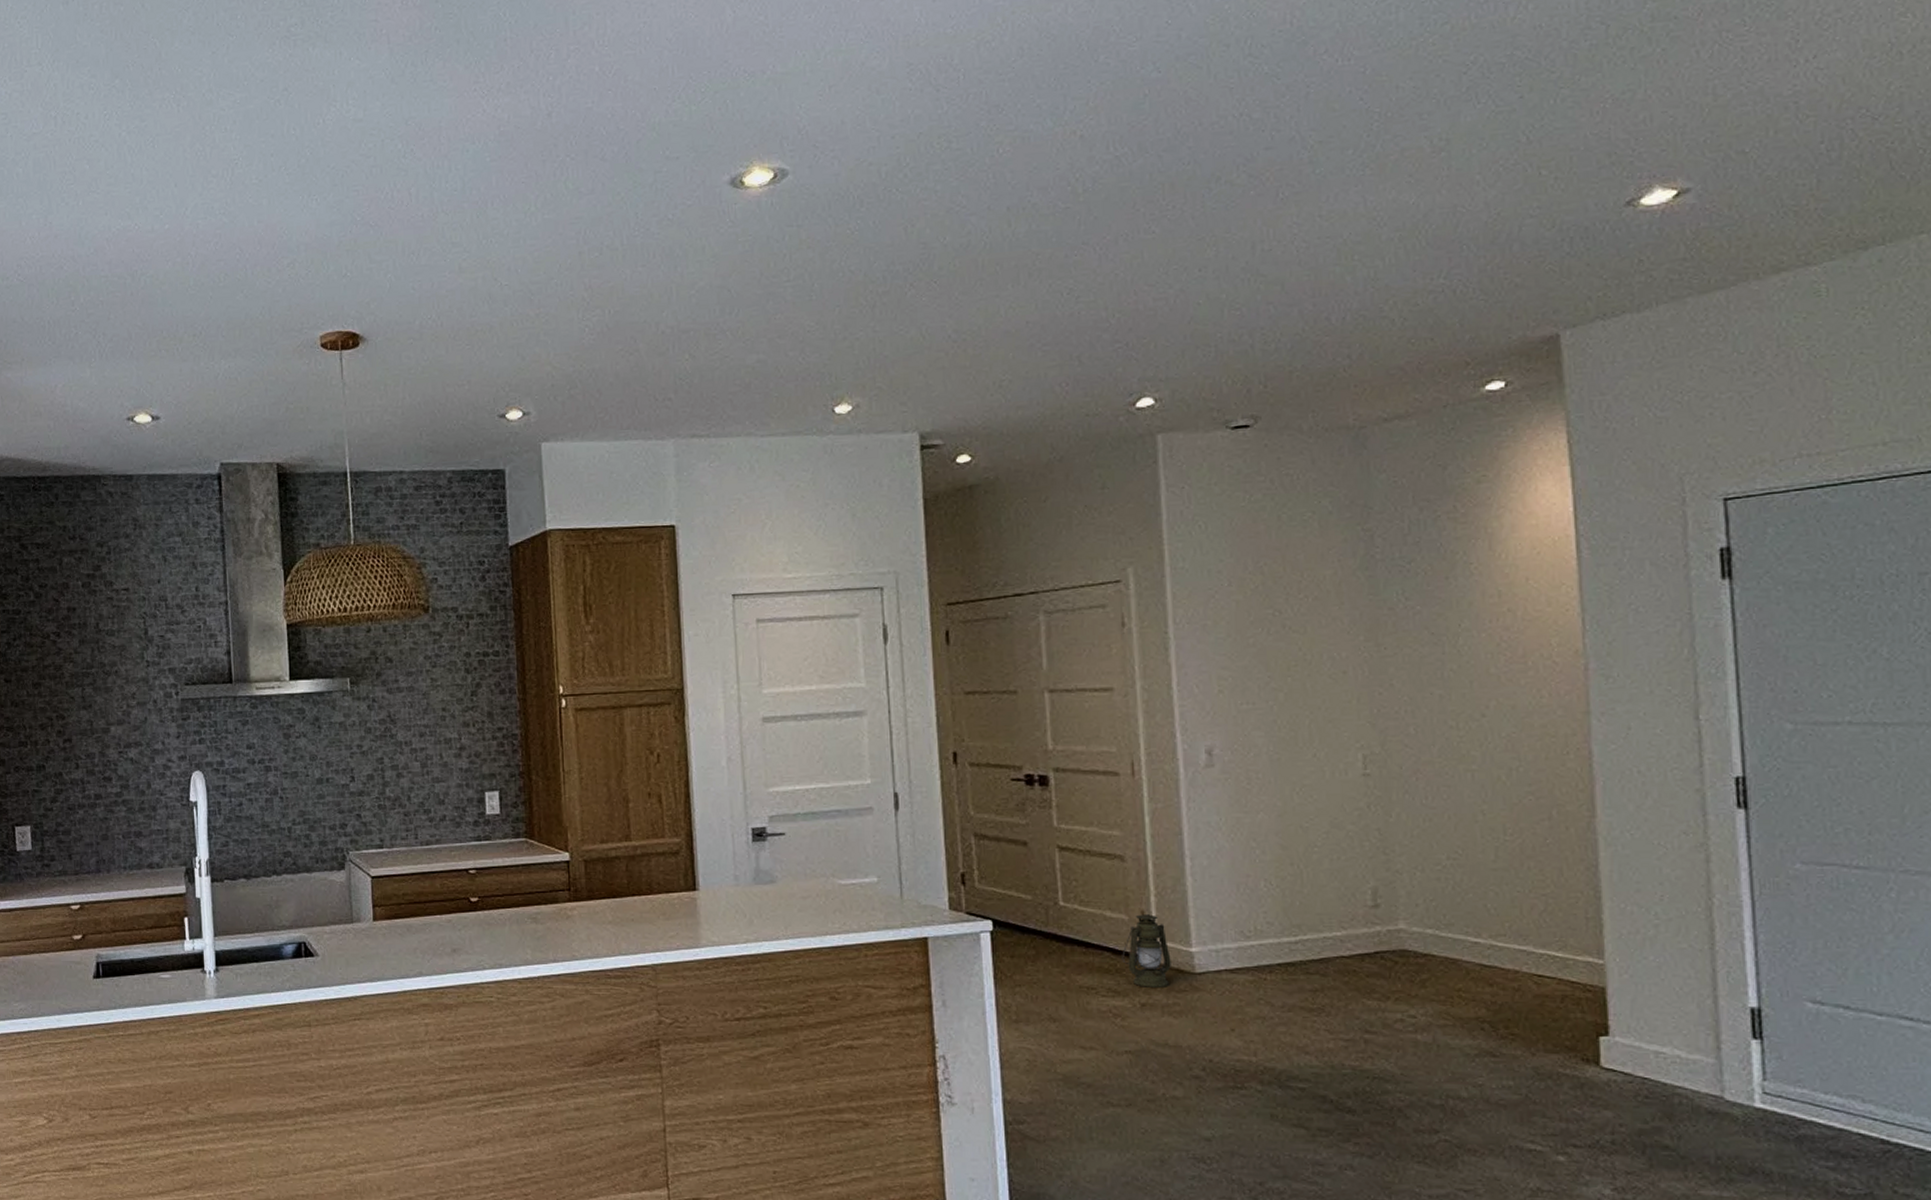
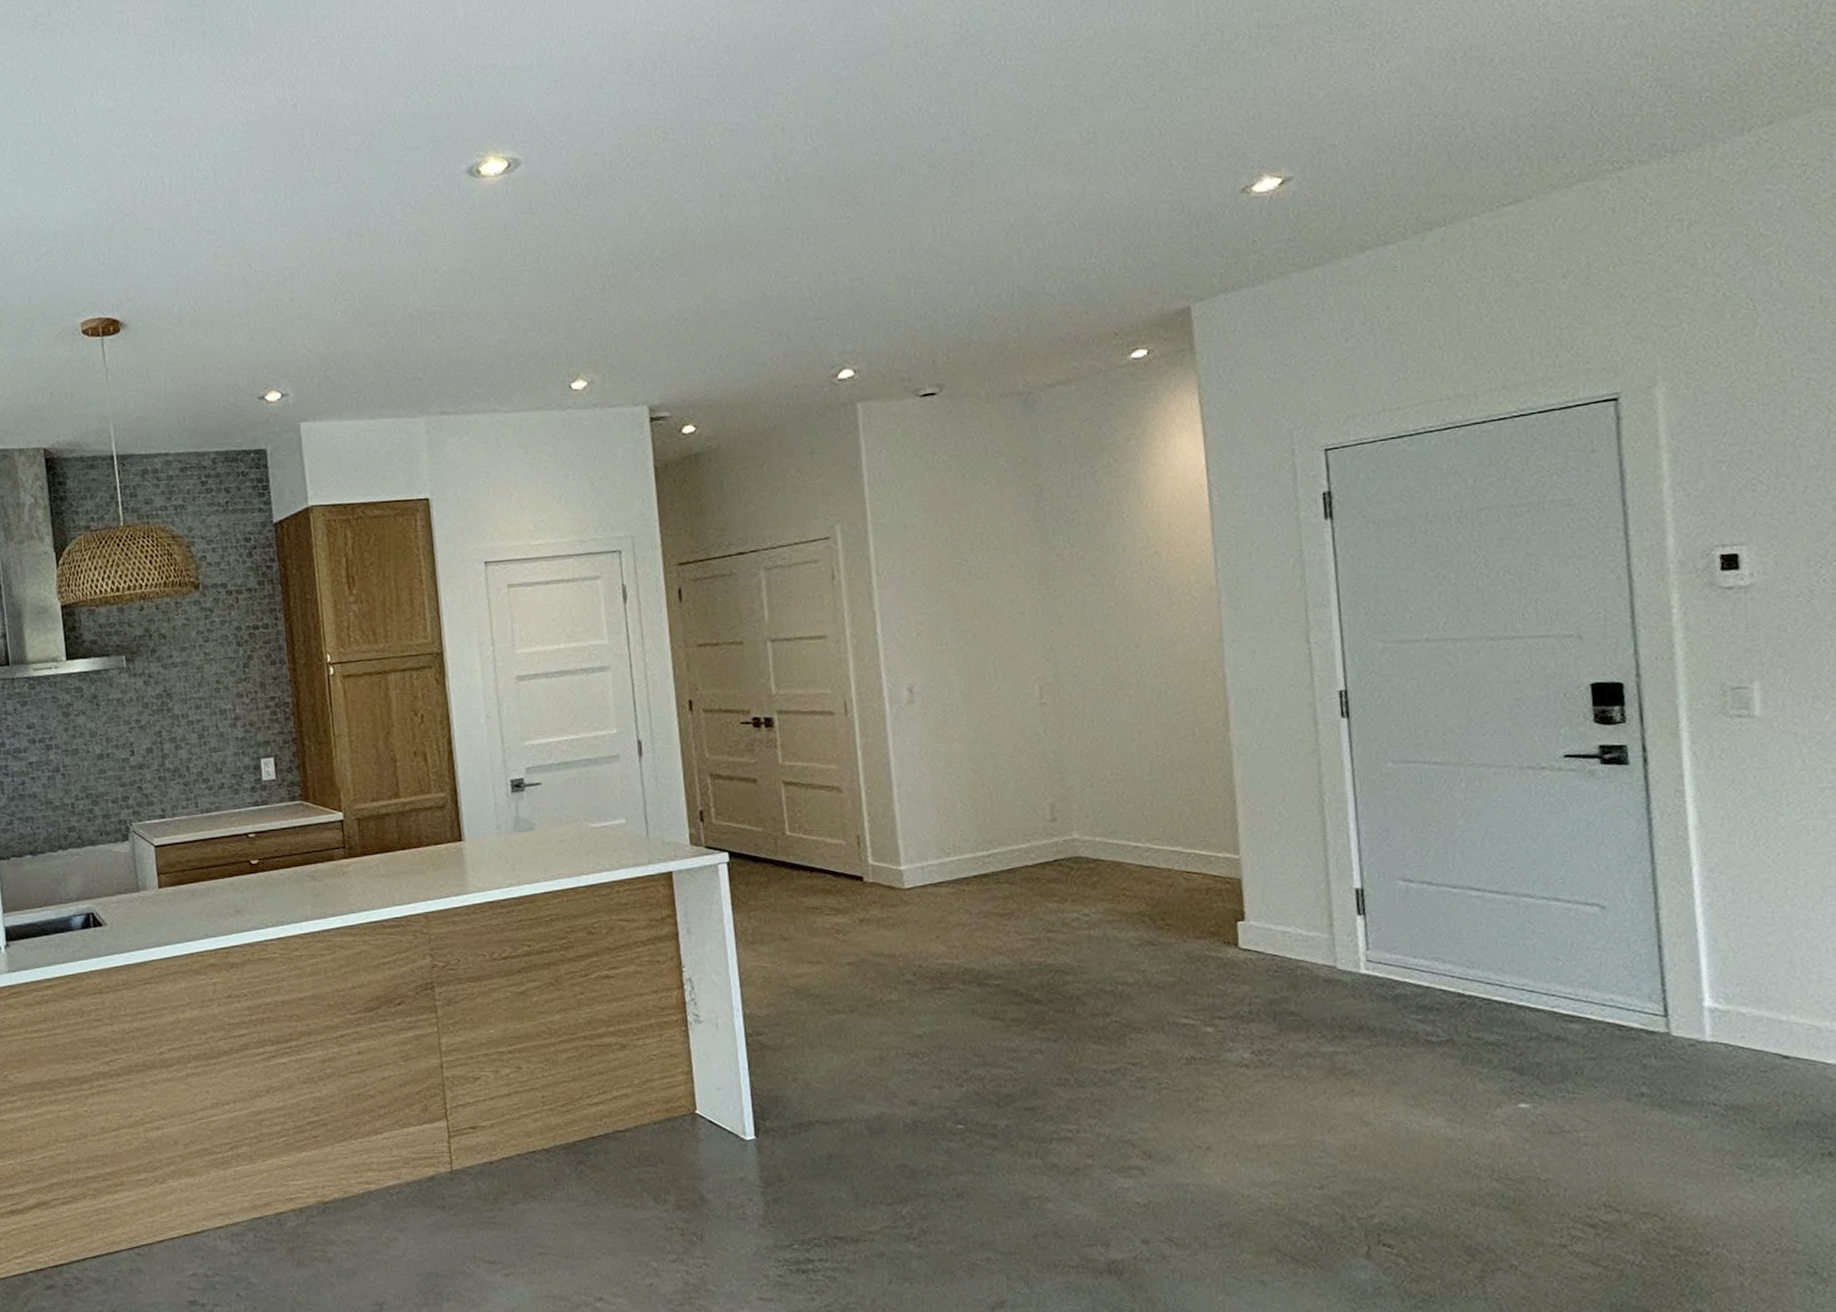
lantern: present [1122,914,1171,987] -> none [841,838,884,905]

